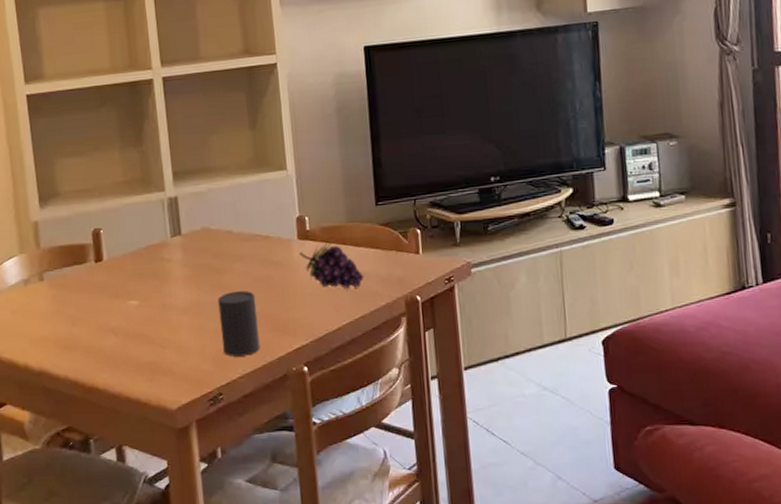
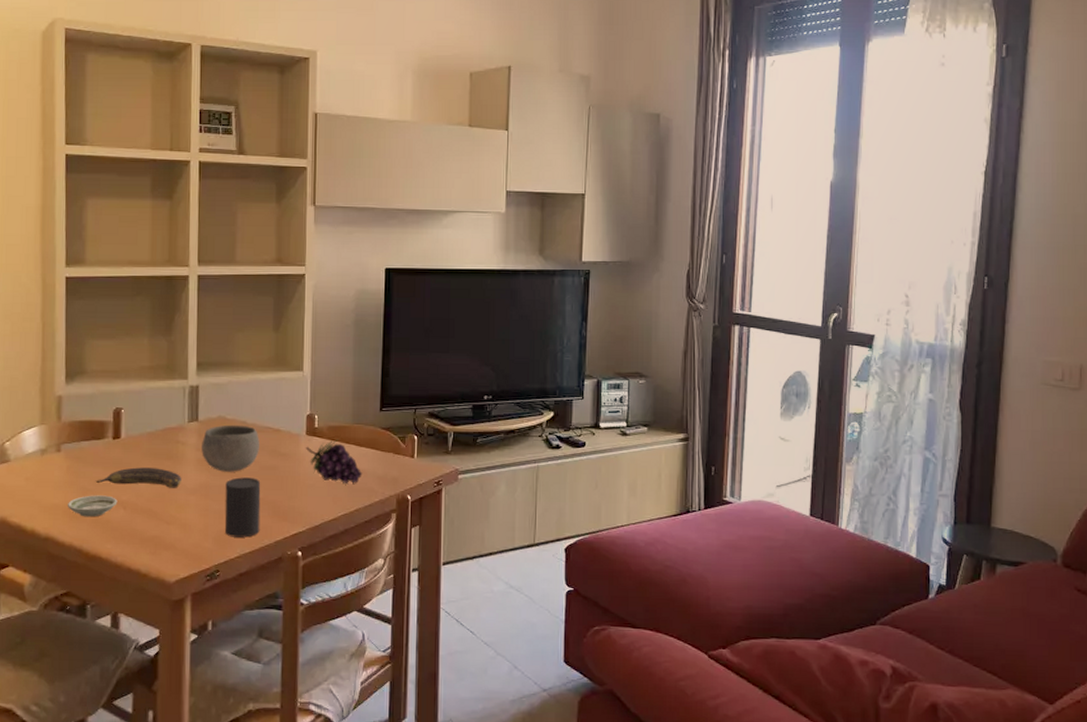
saucer: none [56,322,108,347] -> present [67,495,118,517]
banana: none [82,289,171,311] -> present [95,467,181,488]
bowl: none [187,235,250,287] -> present [201,424,259,472]

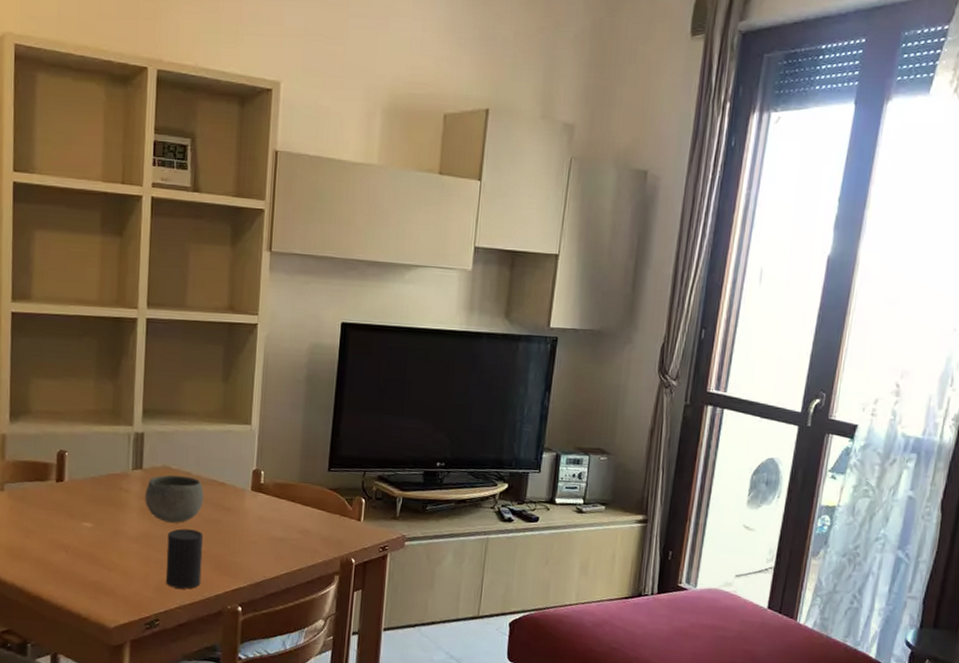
saucer: present [67,495,118,517] -> none [9,536,60,559]
banana: present [95,467,181,488] -> none [38,511,124,535]
fruit: present [306,439,363,484] -> none [251,497,307,543]

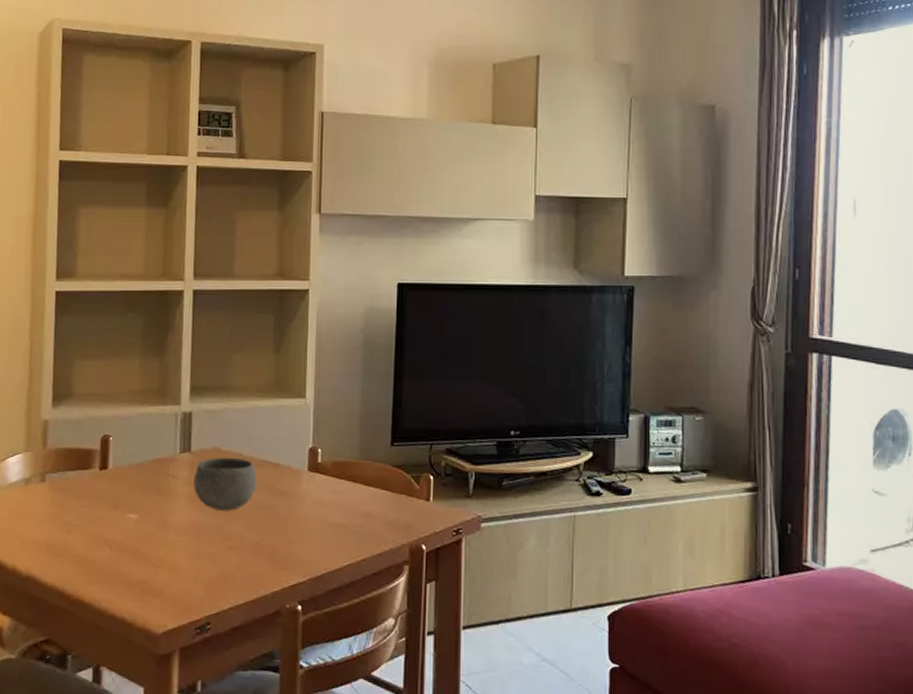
cup: present [165,528,204,589] -> none [217,517,258,586]

